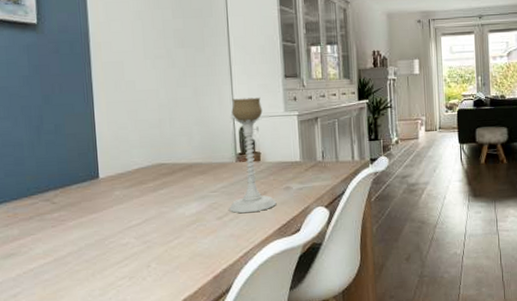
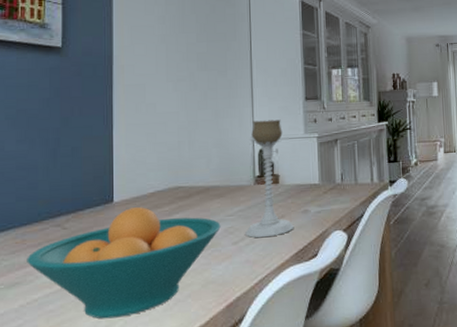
fruit bowl: none [19,183,205,288] -> present [27,207,221,319]

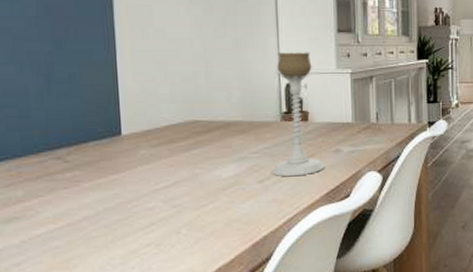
fruit bowl: present [27,207,221,319] -> none [24,141,245,256]

